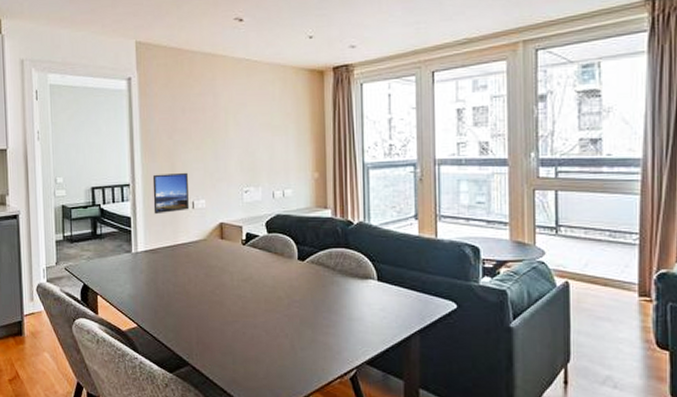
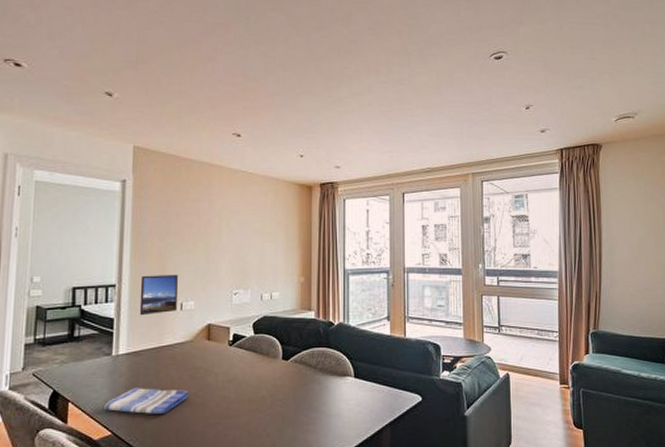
dish towel: none [129,283,205,311] -> present [104,386,188,415]

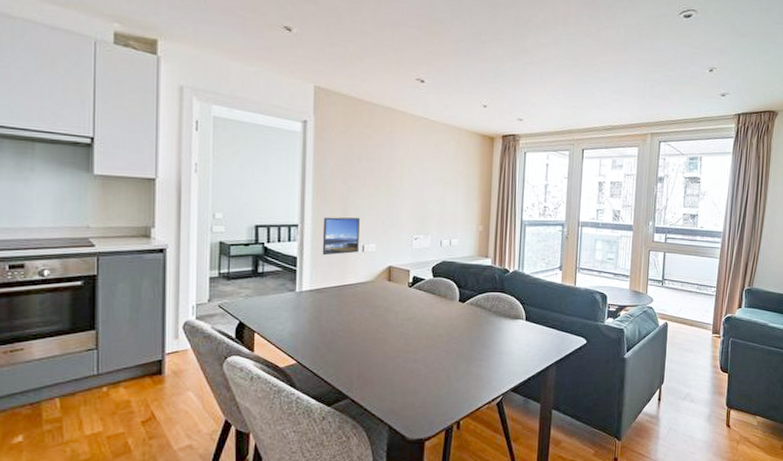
dish towel: present [104,386,188,415] -> none [289,321,369,347]

